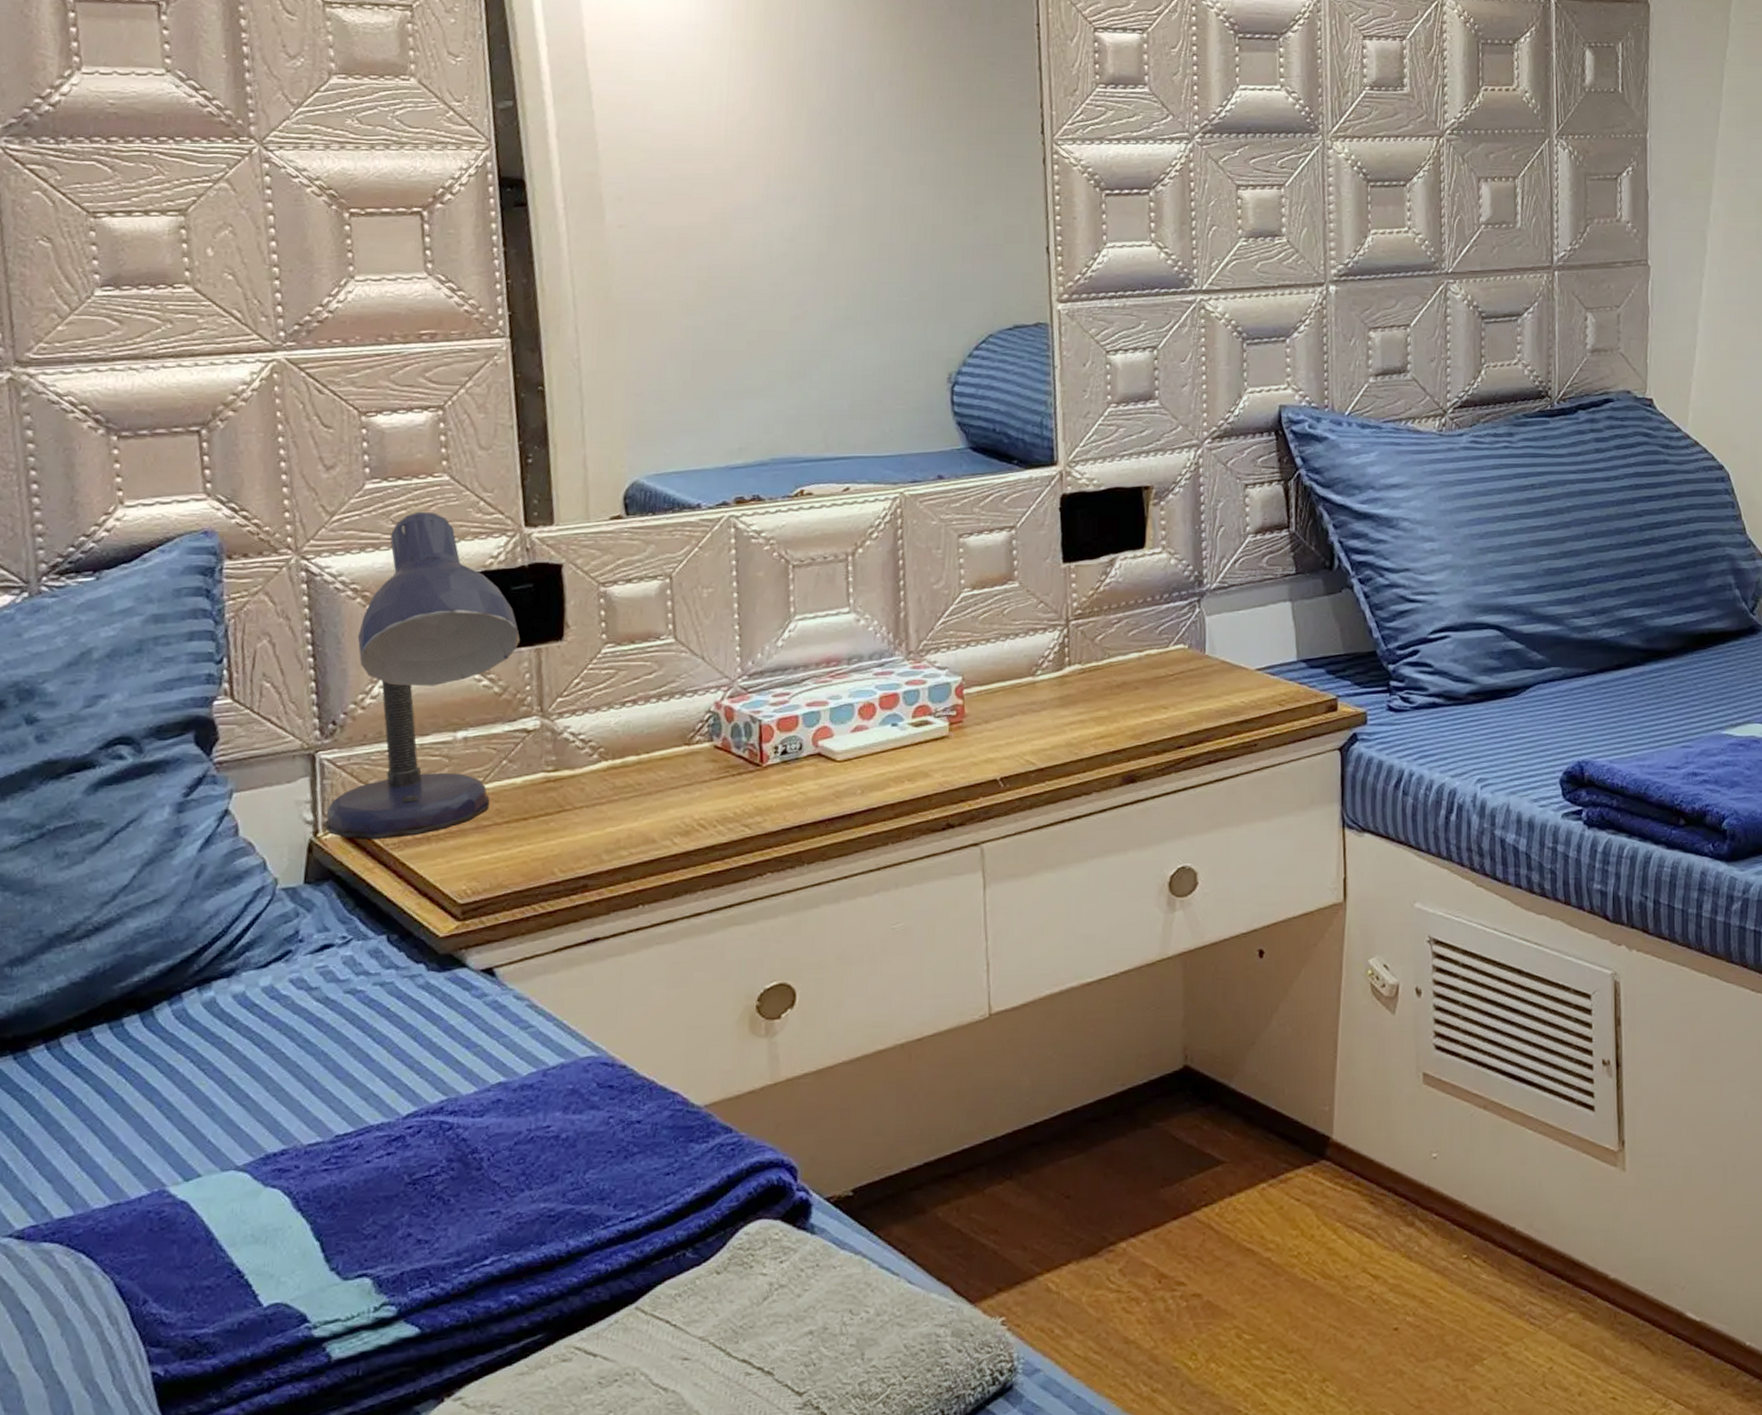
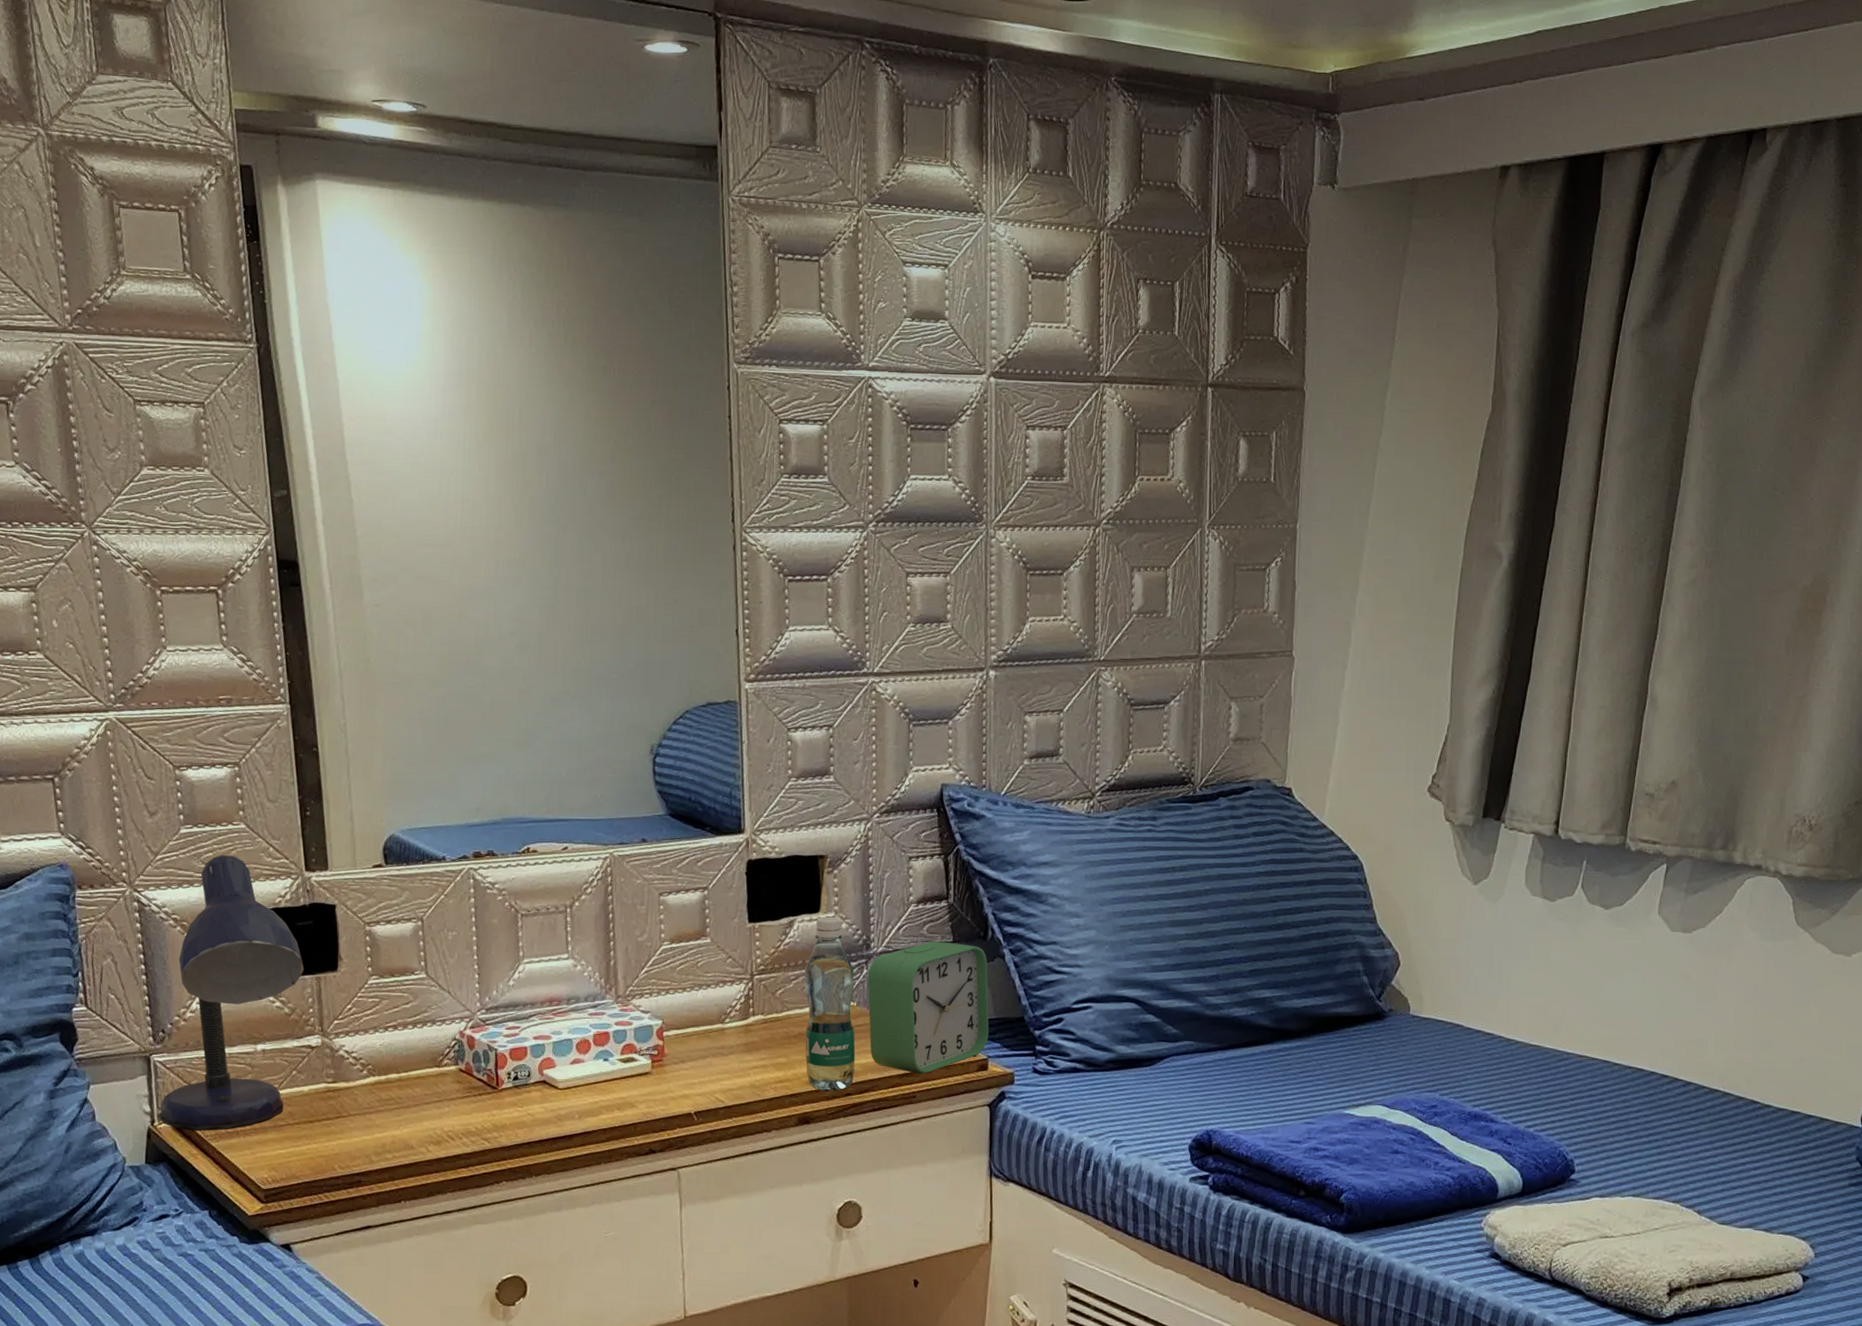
bottle: none [1128,552,1188,745] -> present [804,916,856,1092]
alarm clock: none [1200,574,1338,720] -> present [867,941,989,1074]

